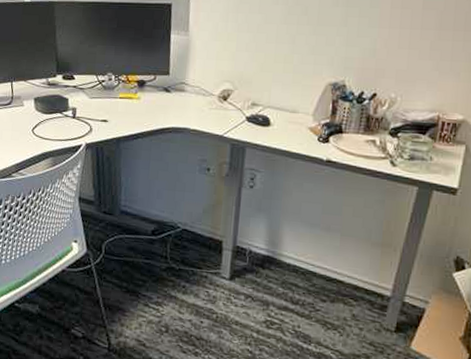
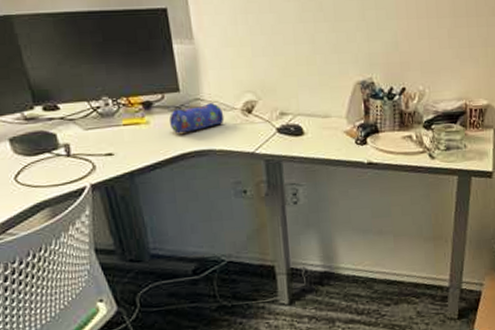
pencil case: none [156,87,203,111] -> present [169,103,225,134]

